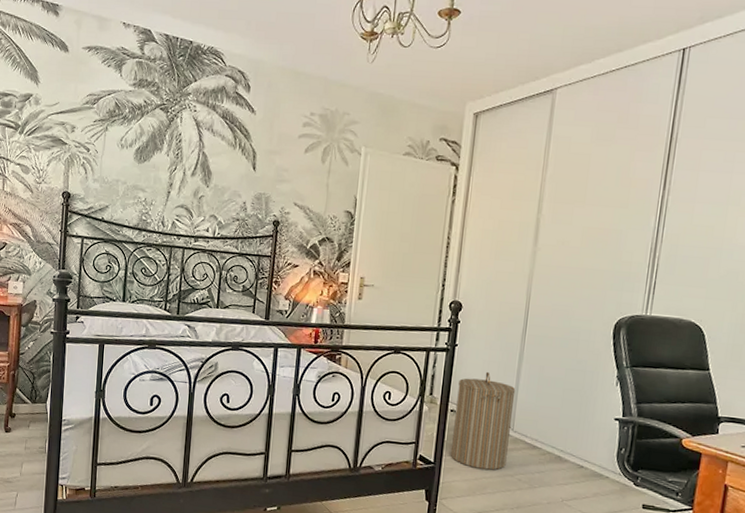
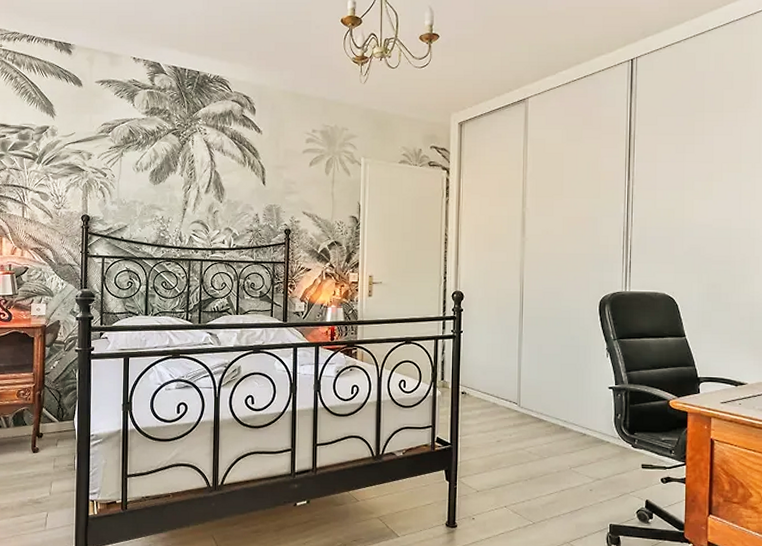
laundry hamper: present [451,371,516,470] -> none [466,353,519,446]

